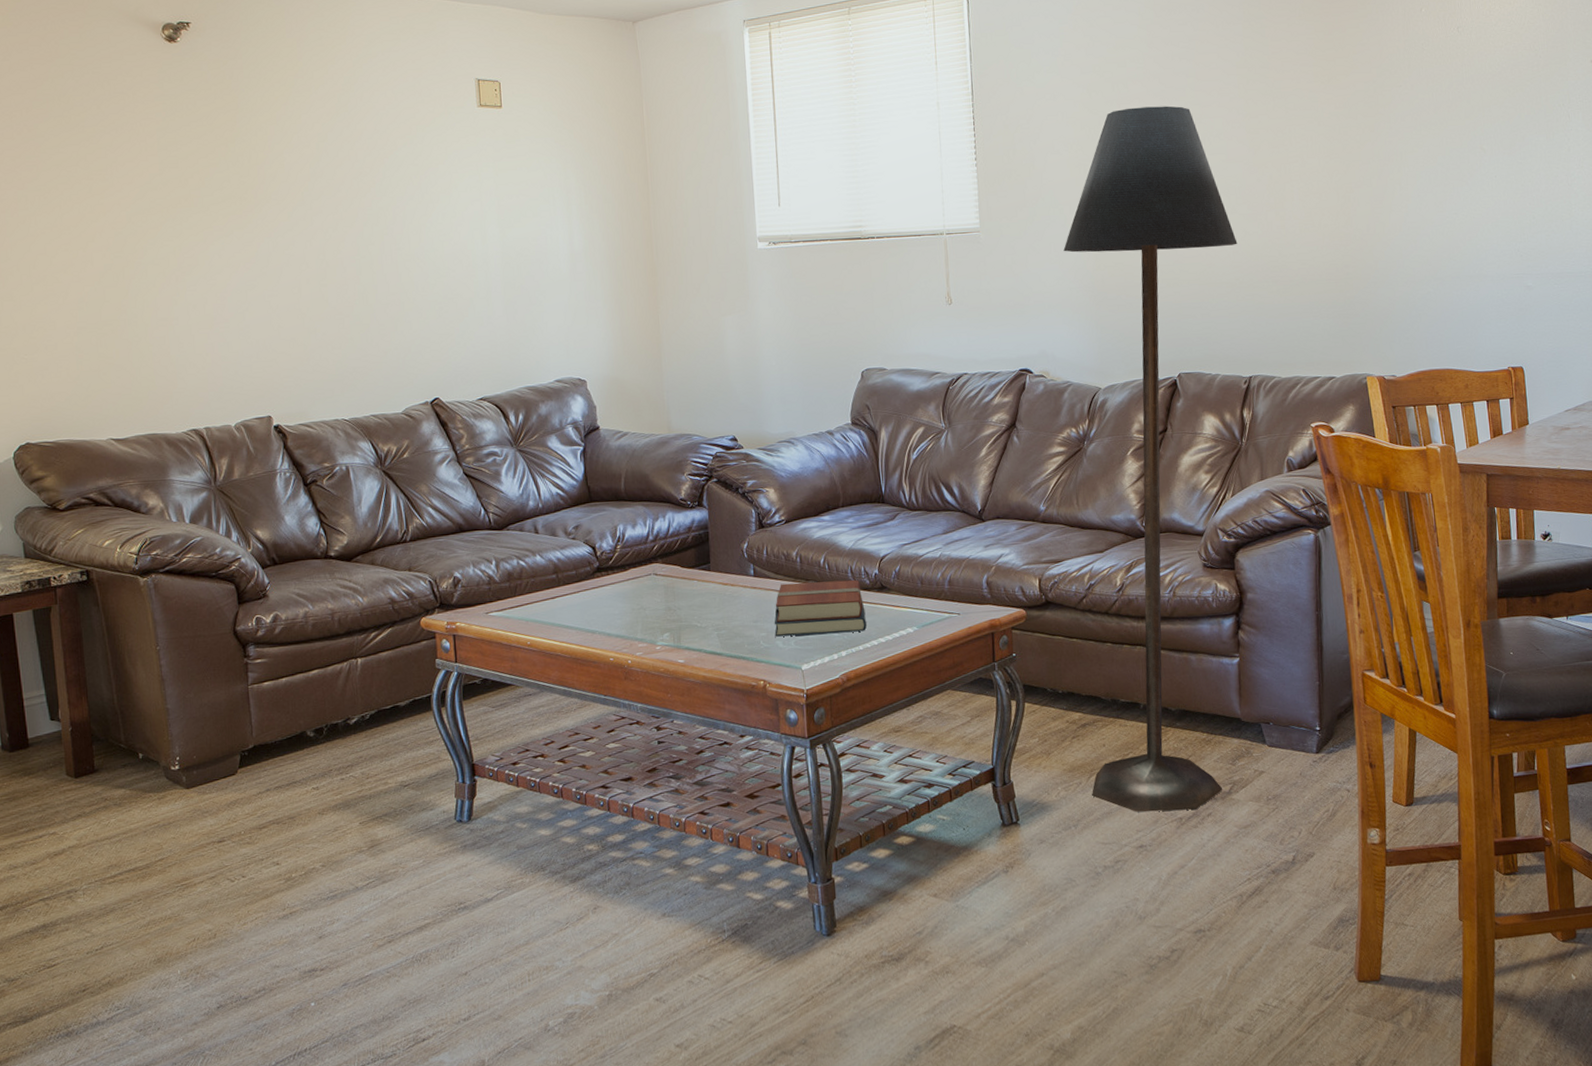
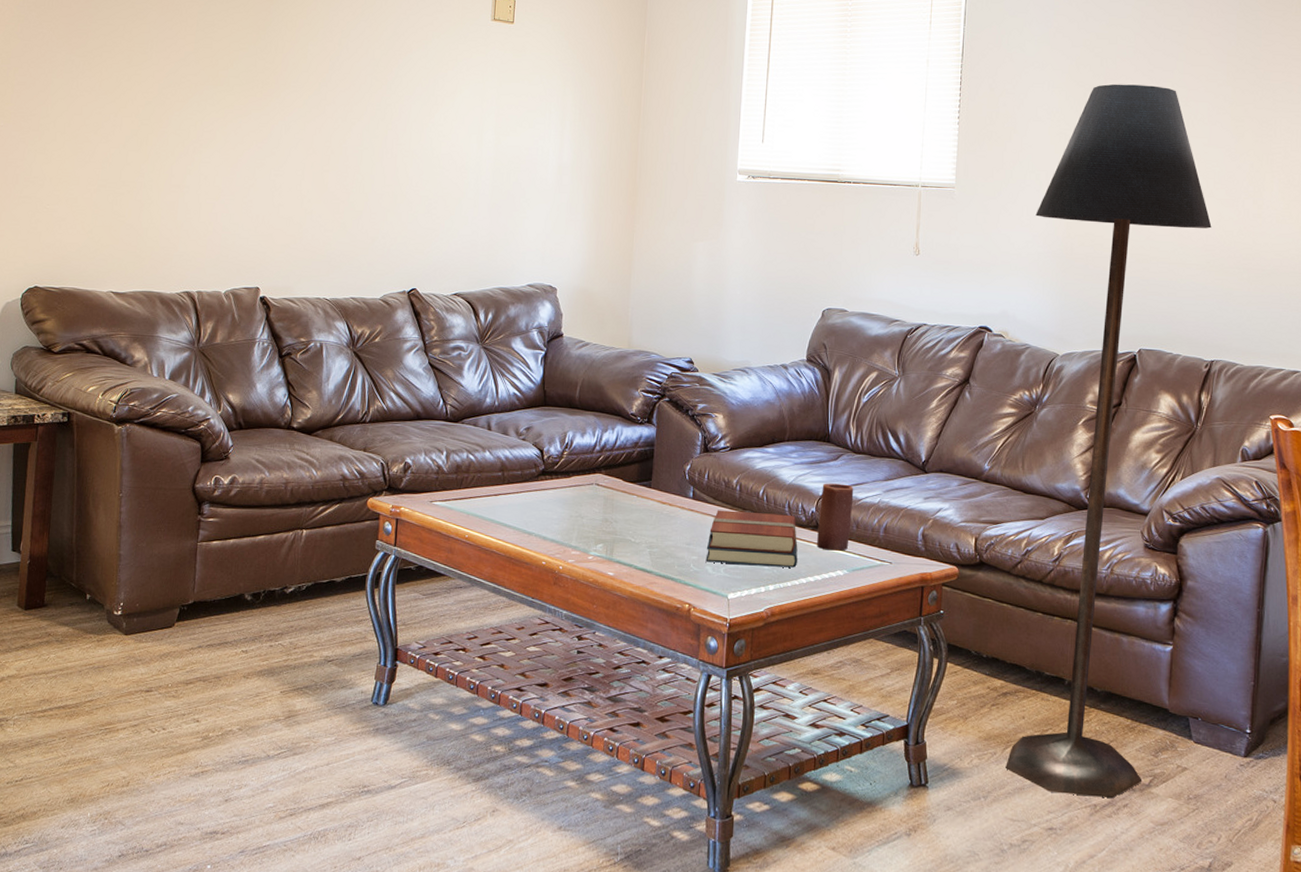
candle: none [882,542,916,610] -> present [817,483,854,551]

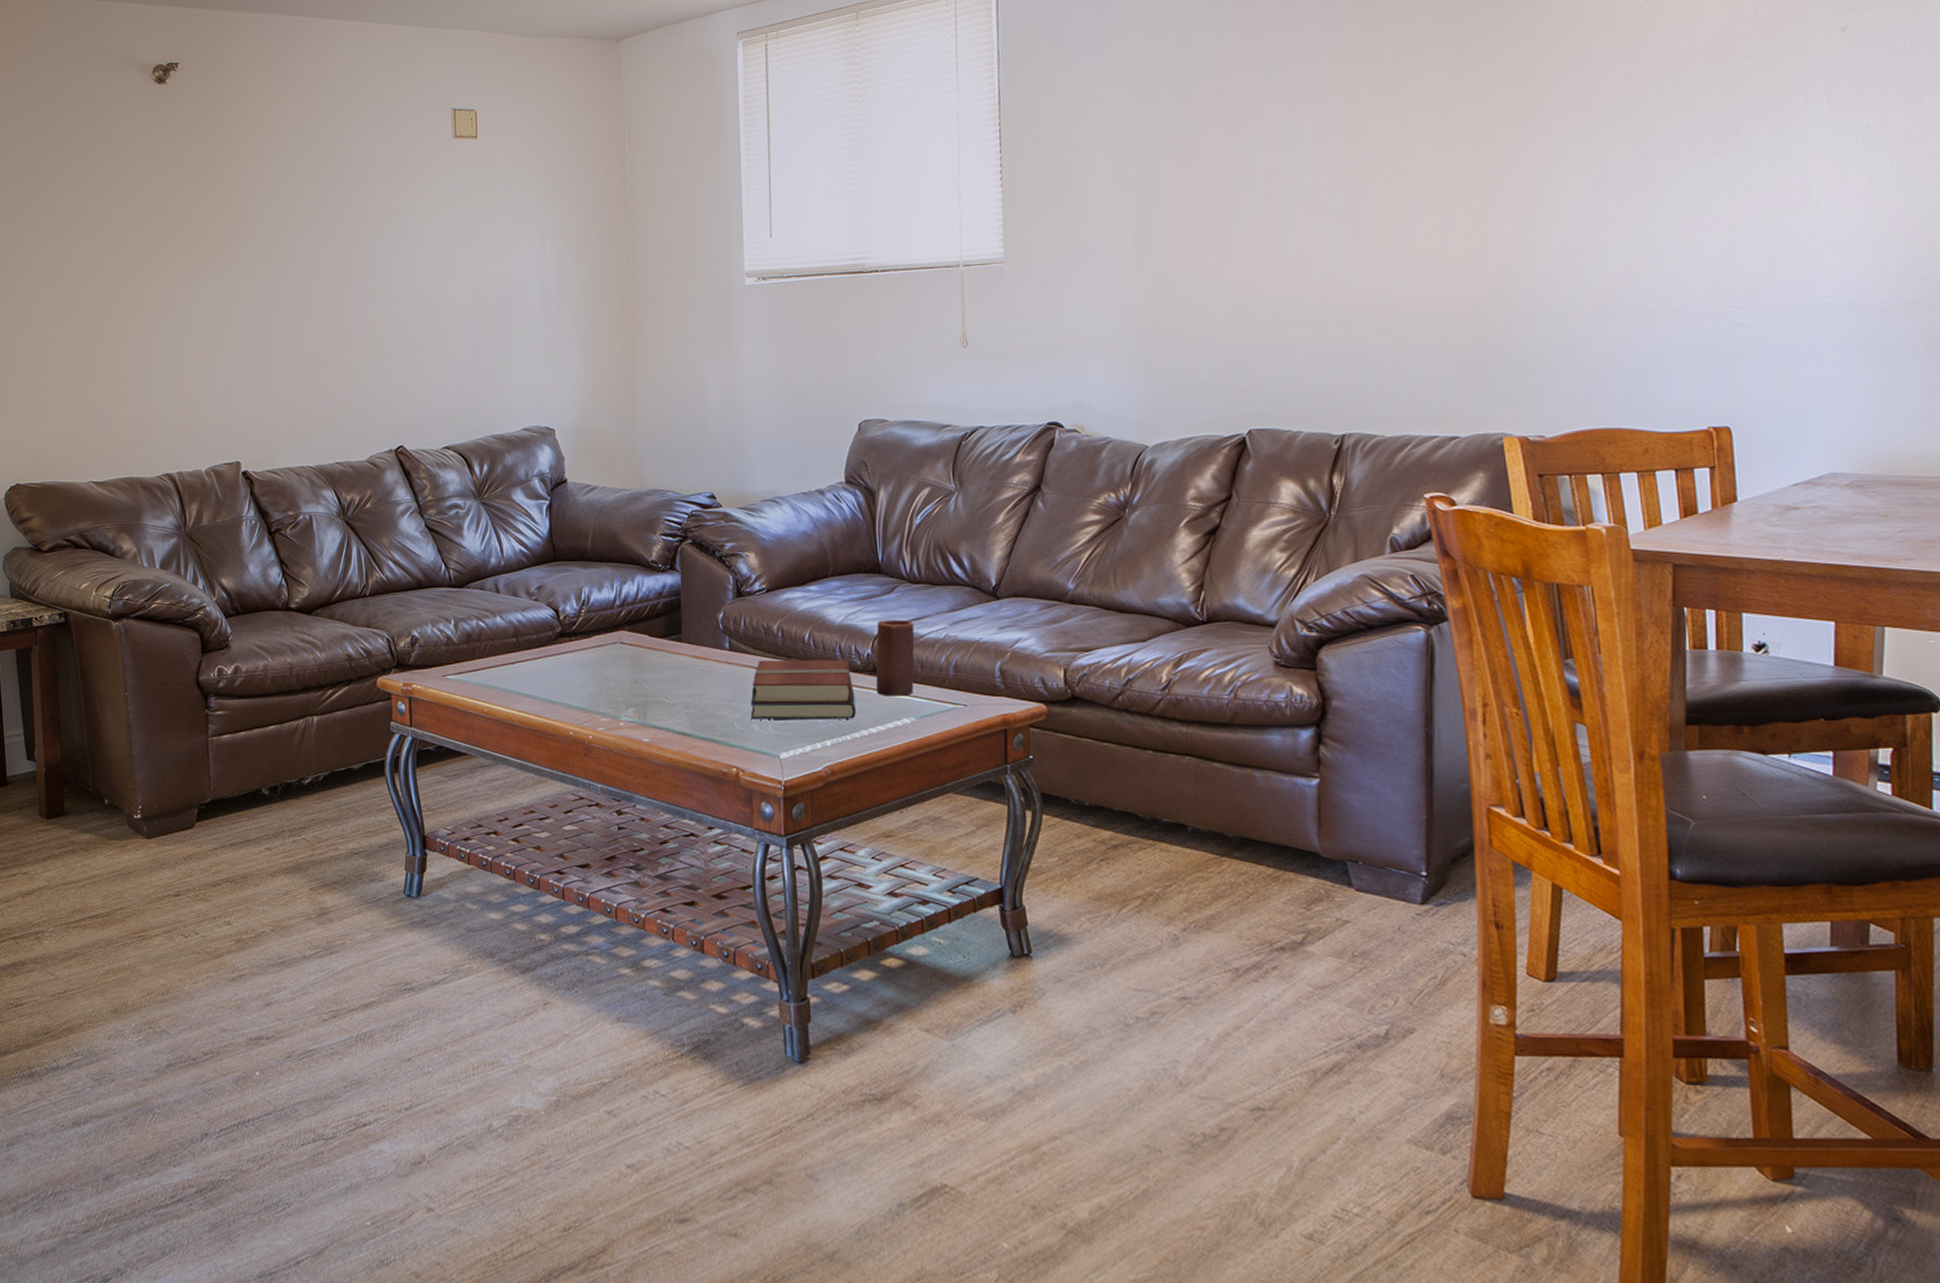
floor lamp: present [1006,84,1212,798] -> none [1105,108,1331,959]

